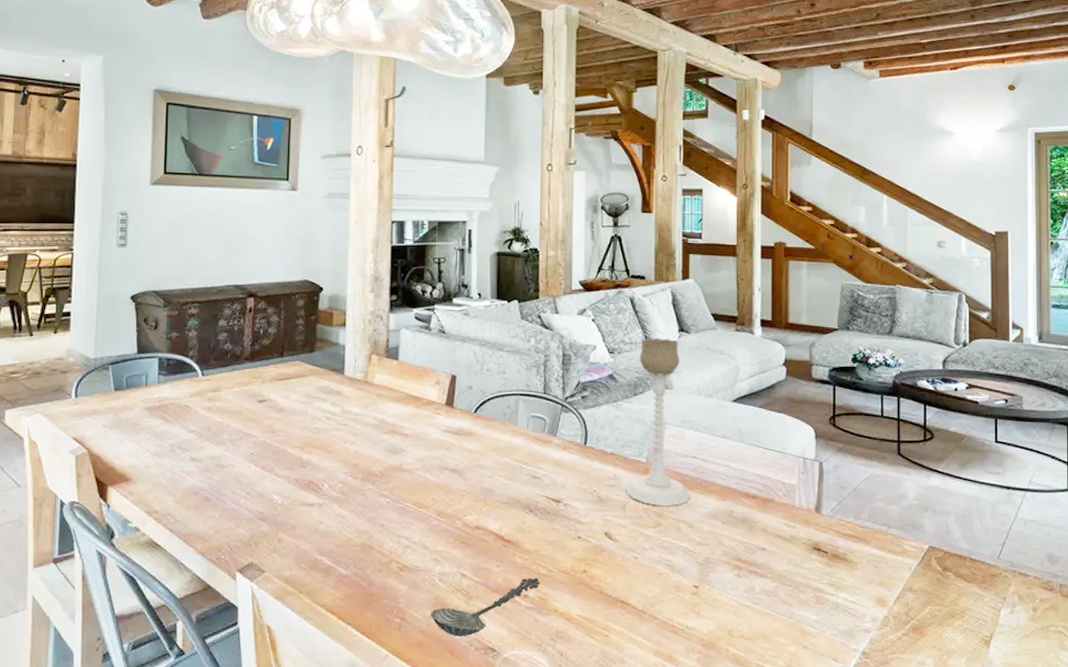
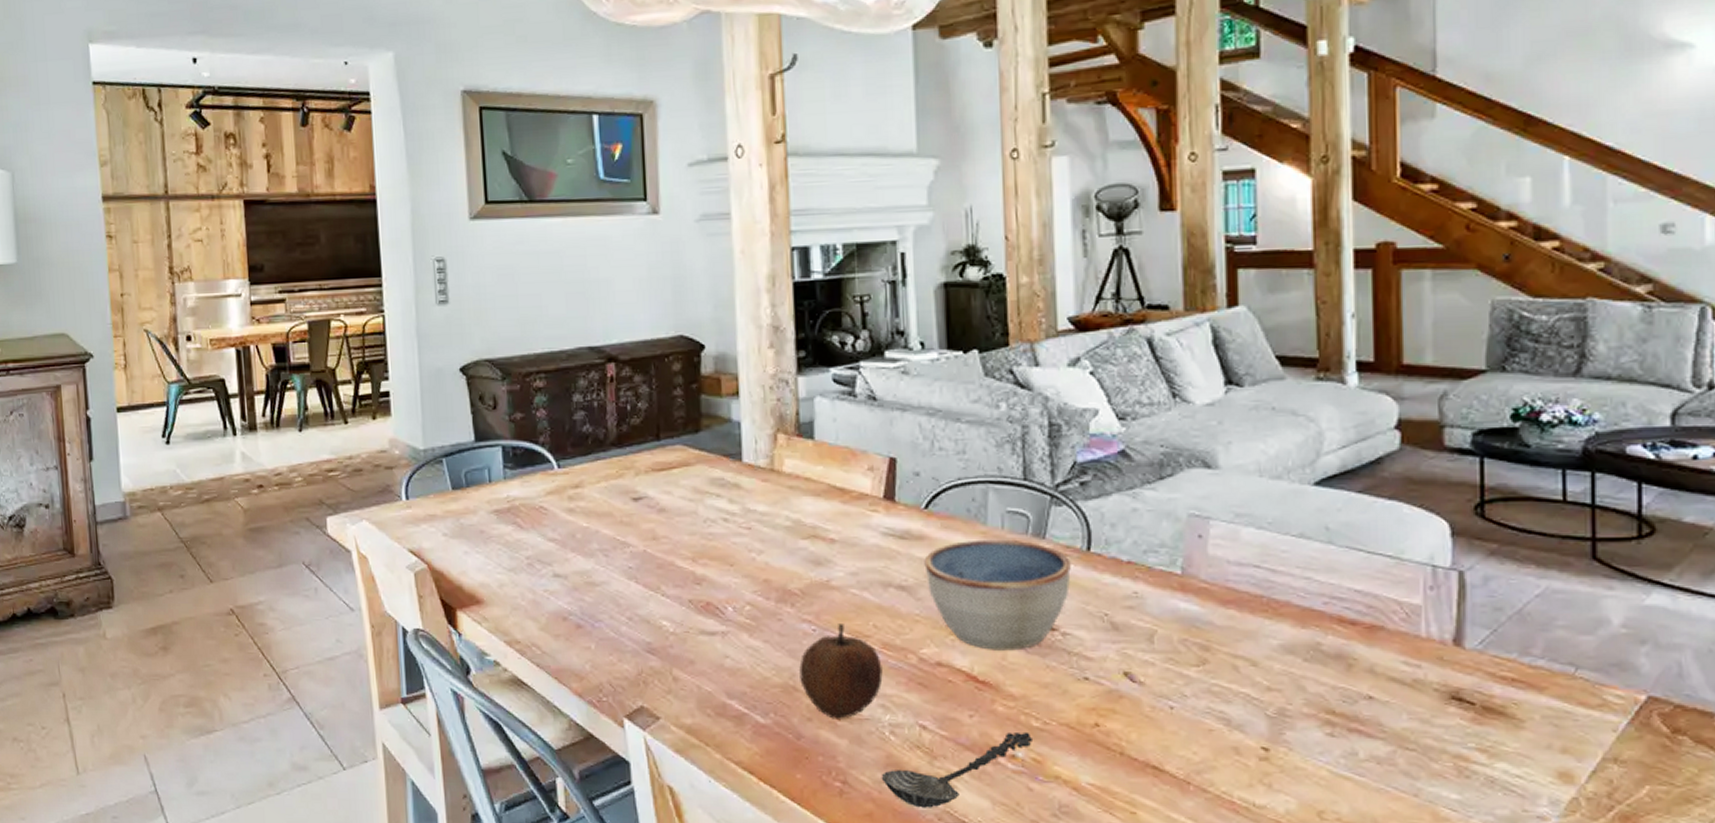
fruit: none [374,497,436,570] -> present [798,624,883,719]
bowl: none [471,436,573,517] -> present [924,539,1071,651]
candle holder: present [625,338,690,506] -> none [1152,395,1251,635]

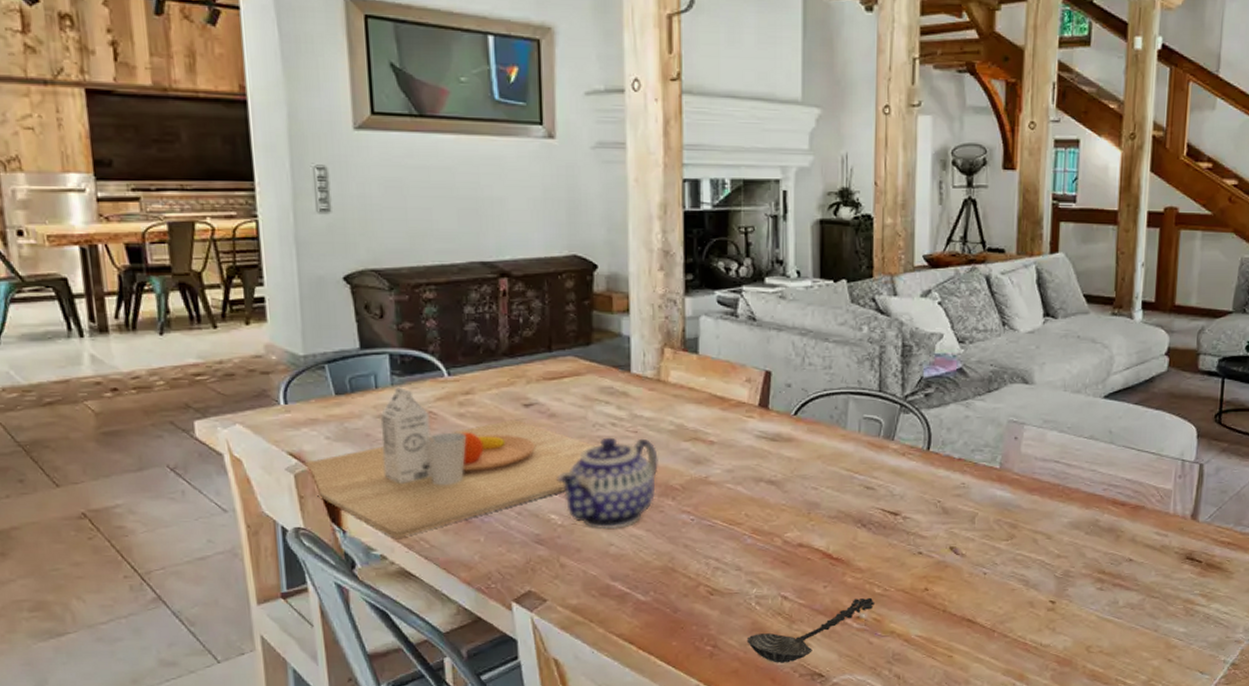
cutting board: none [420,480,708,641] -> present [301,386,596,537]
teapot: none [668,534,775,639] -> present [557,437,658,530]
fruit: present [798,624,883,719] -> none [677,514,752,594]
bowl: present [924,539,1071,651] -> none [792,441,913,533]

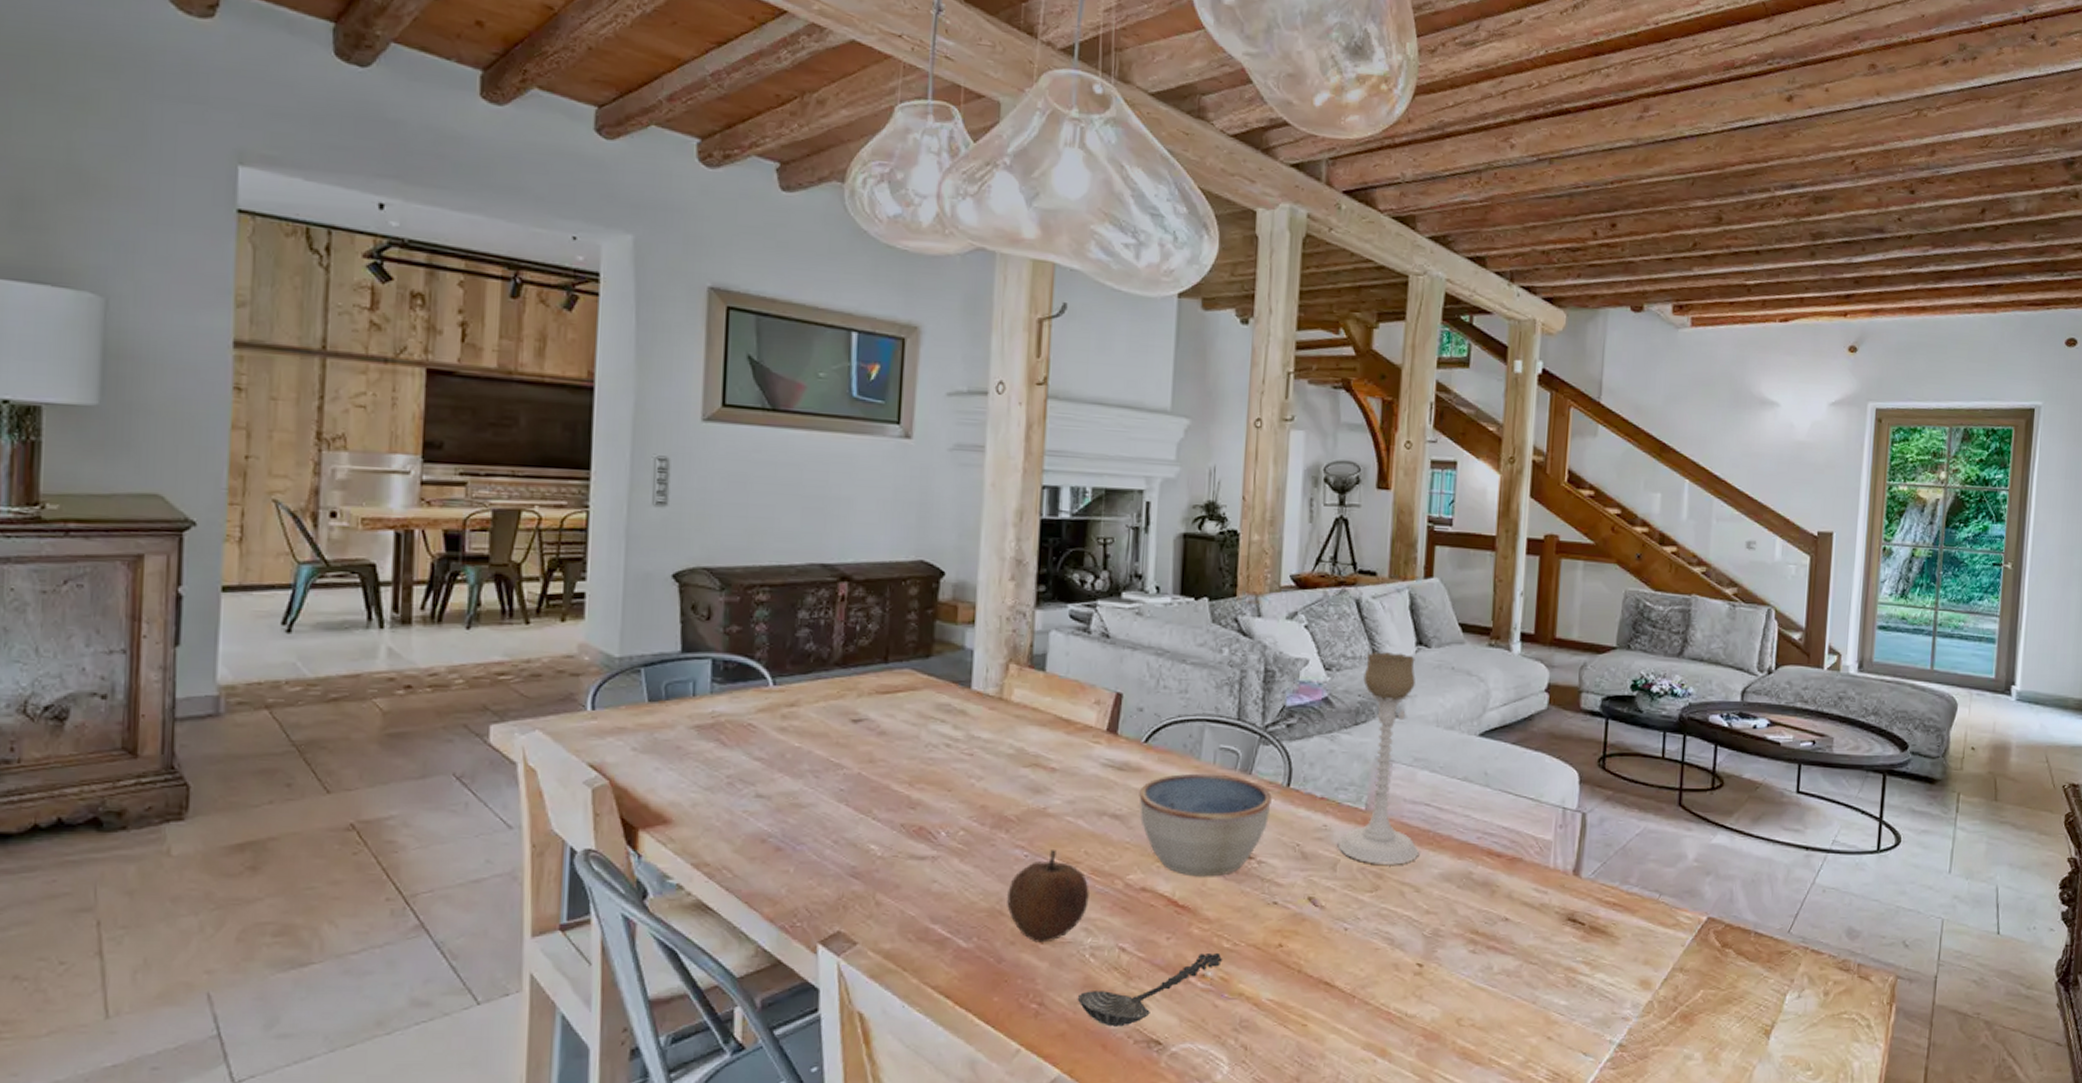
cutting board: present [301,386,596,537] -> none [601,694,927,864]
teapot: present [557,437,658,530] -> none [880,759,994,864]
fruit: none [677,514,752,594] -> present [1006,850,1089,943]
bowl: none [792,441,913,533] -> present [1139,773,1272,877]
candle holder: none [975,324,1050,516] -> present [1337,652,1419,865]

